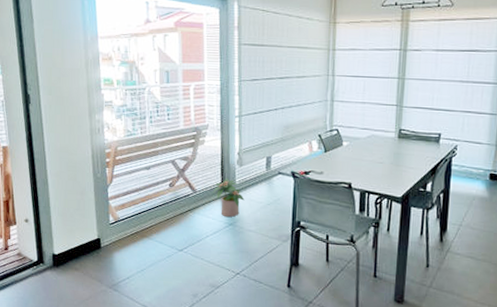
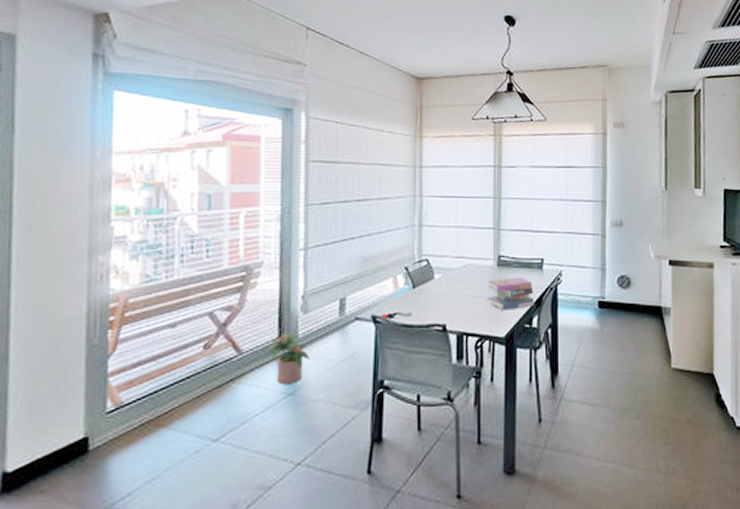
books: none [386,148,430,176] -> present [486,277,534,310]

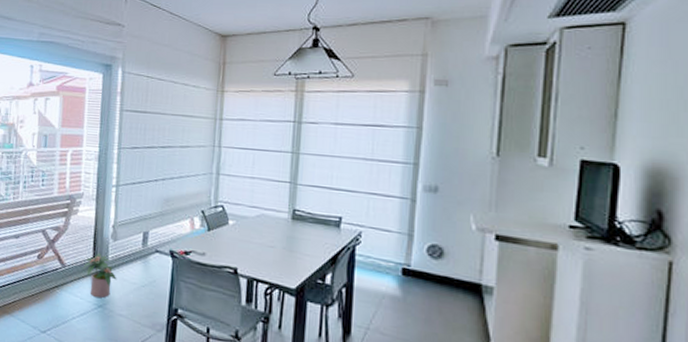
books: present [486,277,534,310] -> none [278,232,329,264]

